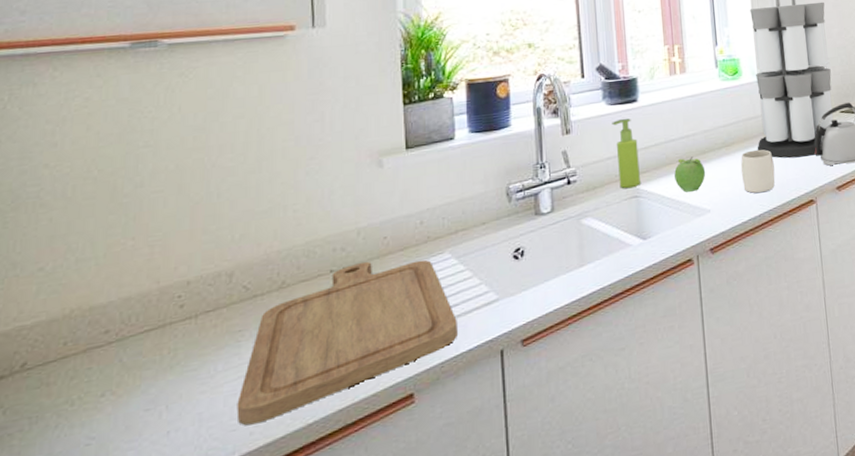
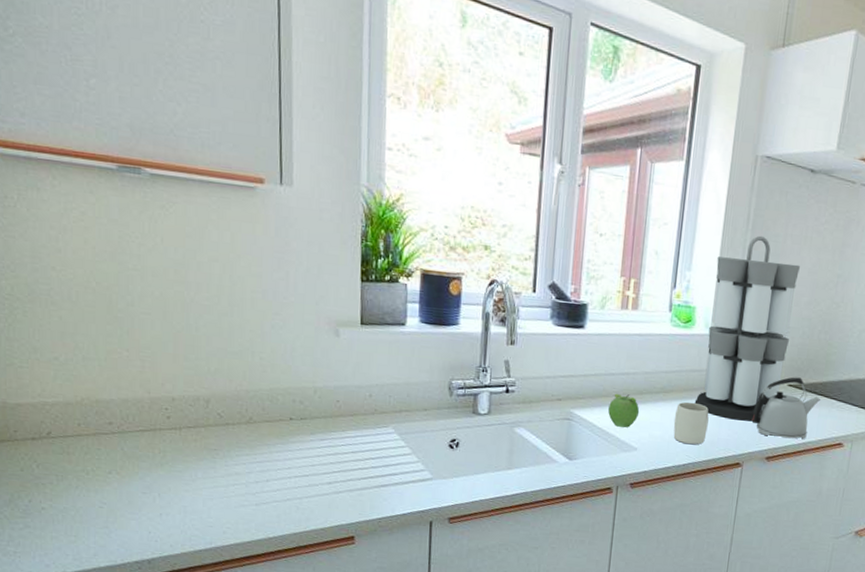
chopping board: present [236,259,457,426] -> none [213,417,395,527]
soap dispenser: present [612,118,640,189] -> none [554,341,578,410]

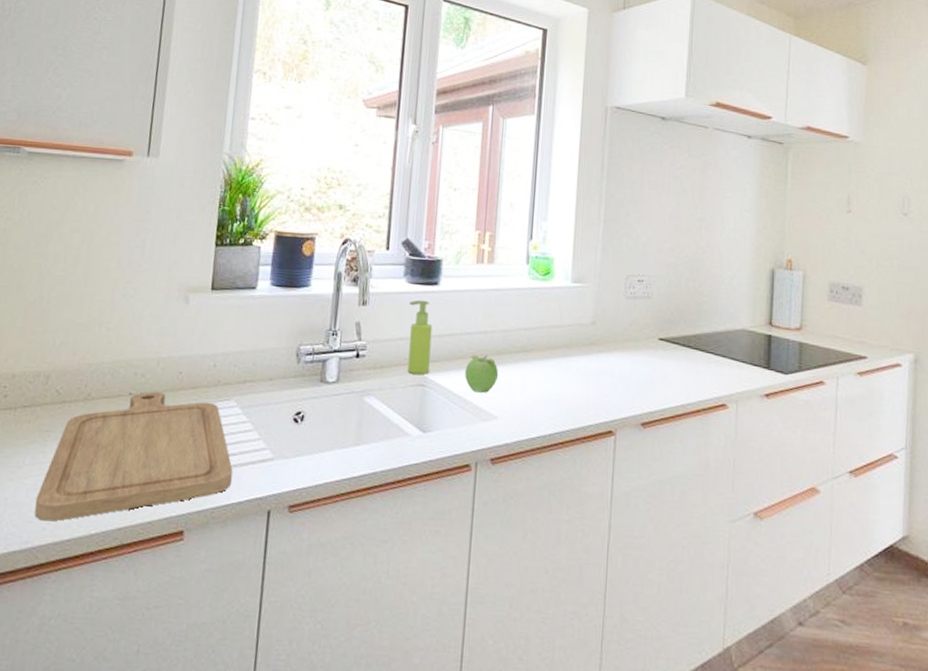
chopping board: none [213,417,395,527] -> present [34,391,233,522]
soap dispenser: none [554,341,578,410] -> present [407,300,433,375]
mug: present [673,401,709,445] -> none [536,361,575,411]
spice rack: present [694,235,800,422] -> none [558,183,660,382]
kettle: present [751,377,820,440] -> none [622,329,696,402]

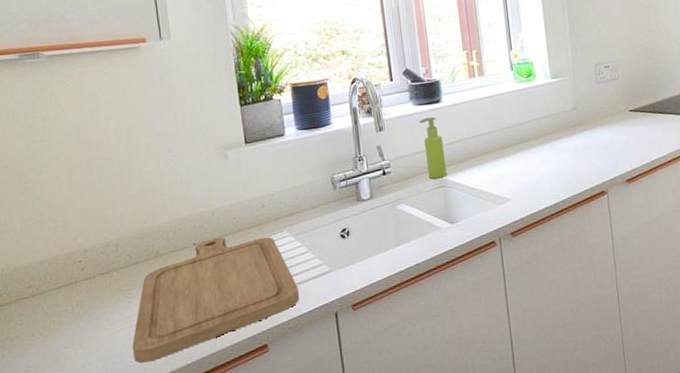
fruit: present [465,354,499,394] -> none [476,151,505,184]

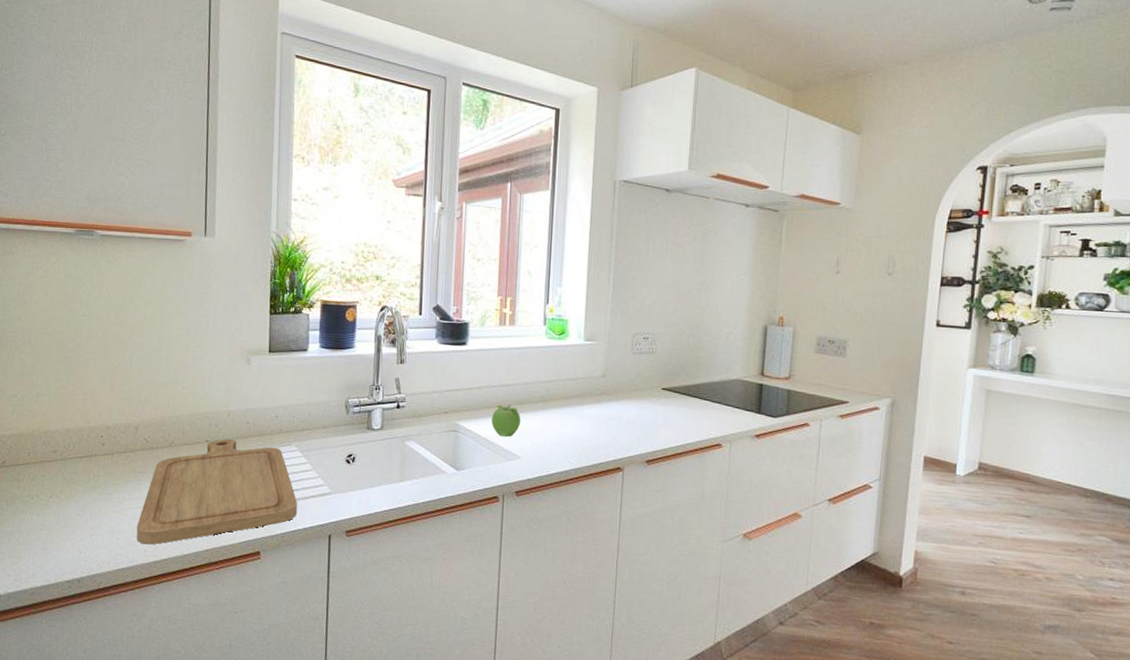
soap dispenser: present [419,117,447,179] -> none [441,358,462,423]
fruit: none [476,151,505,184] -> present [492,404,521,438]

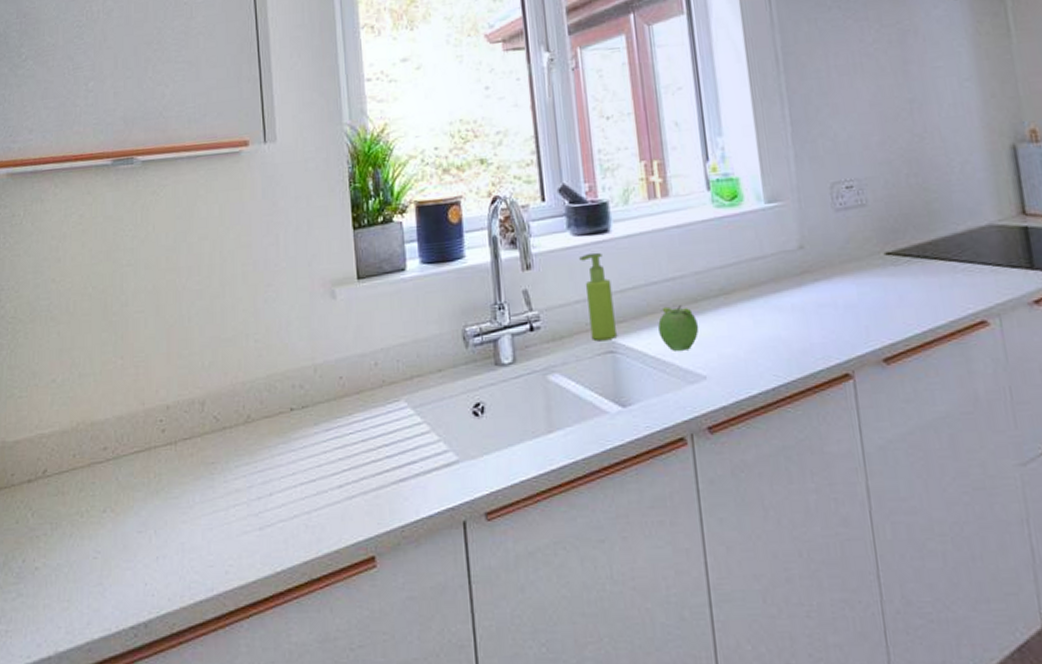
chopping board: present [136,439,297,545] -> none [213,402,417,564]
soap dispenser: none [441,358,462,423] -> present [579,252,616,341]

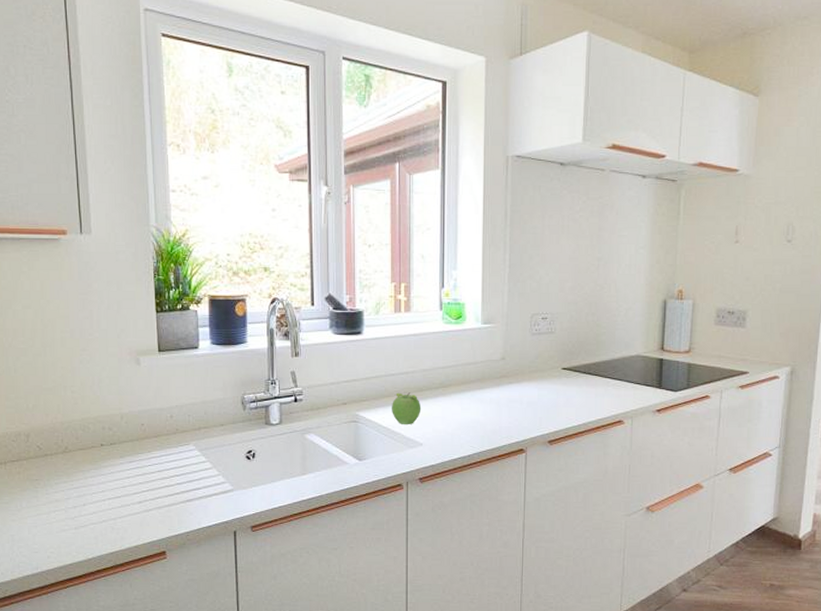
soap dispenser: present [579,252,616,341] -> none [337,348,360,413]

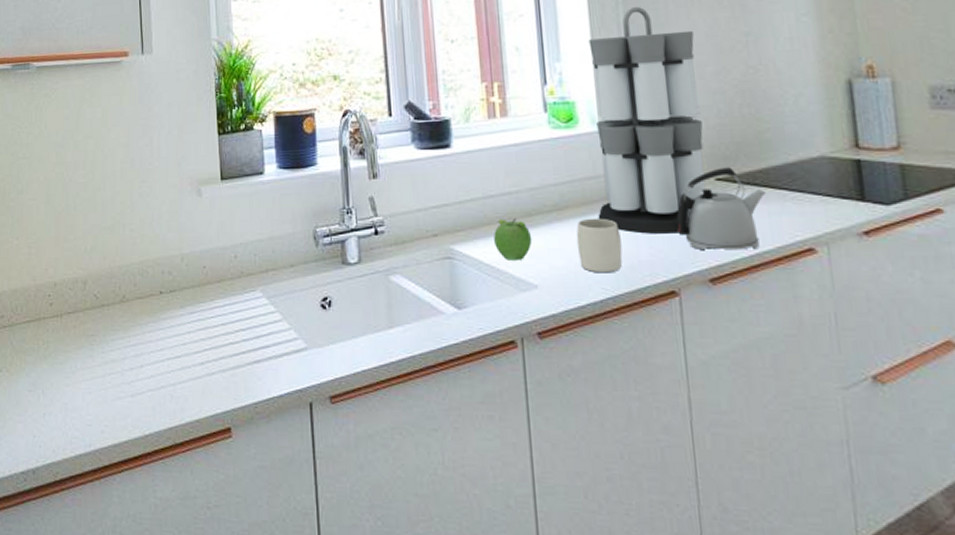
mug: none [455,394,488,435] -> present [576,218,623,273]
spice rack: none [473,229,560,407] -> present [589,6,707,234]
kettle: none [530,360,595,421] -> present [676,167,765,251]

